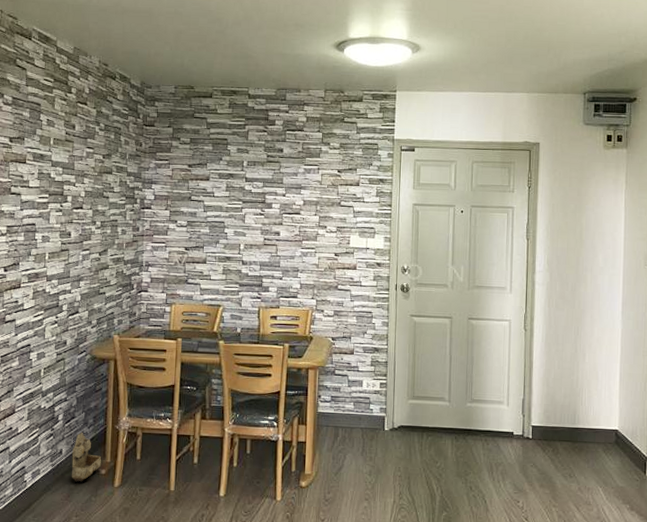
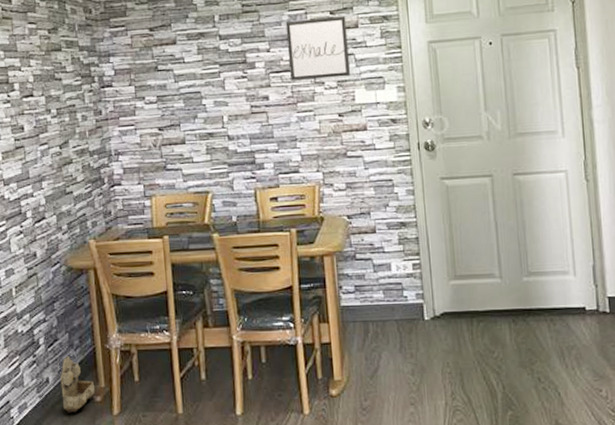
wall art: none [300,173,350,224] -> present [285,16,350,81]

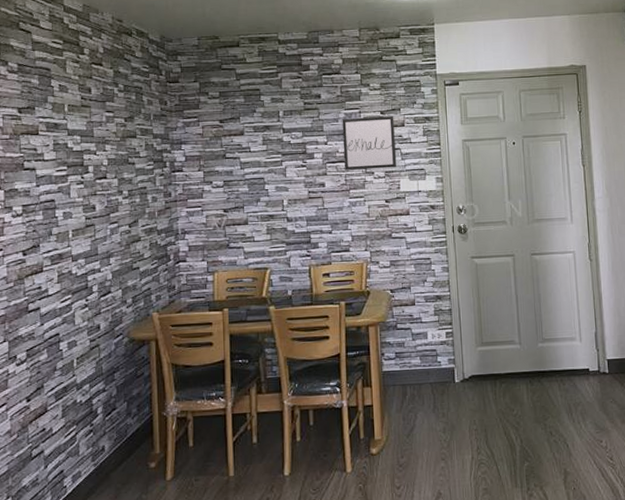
wall caddy: present [60,356,96,413] -> none [116,424,150,480]

